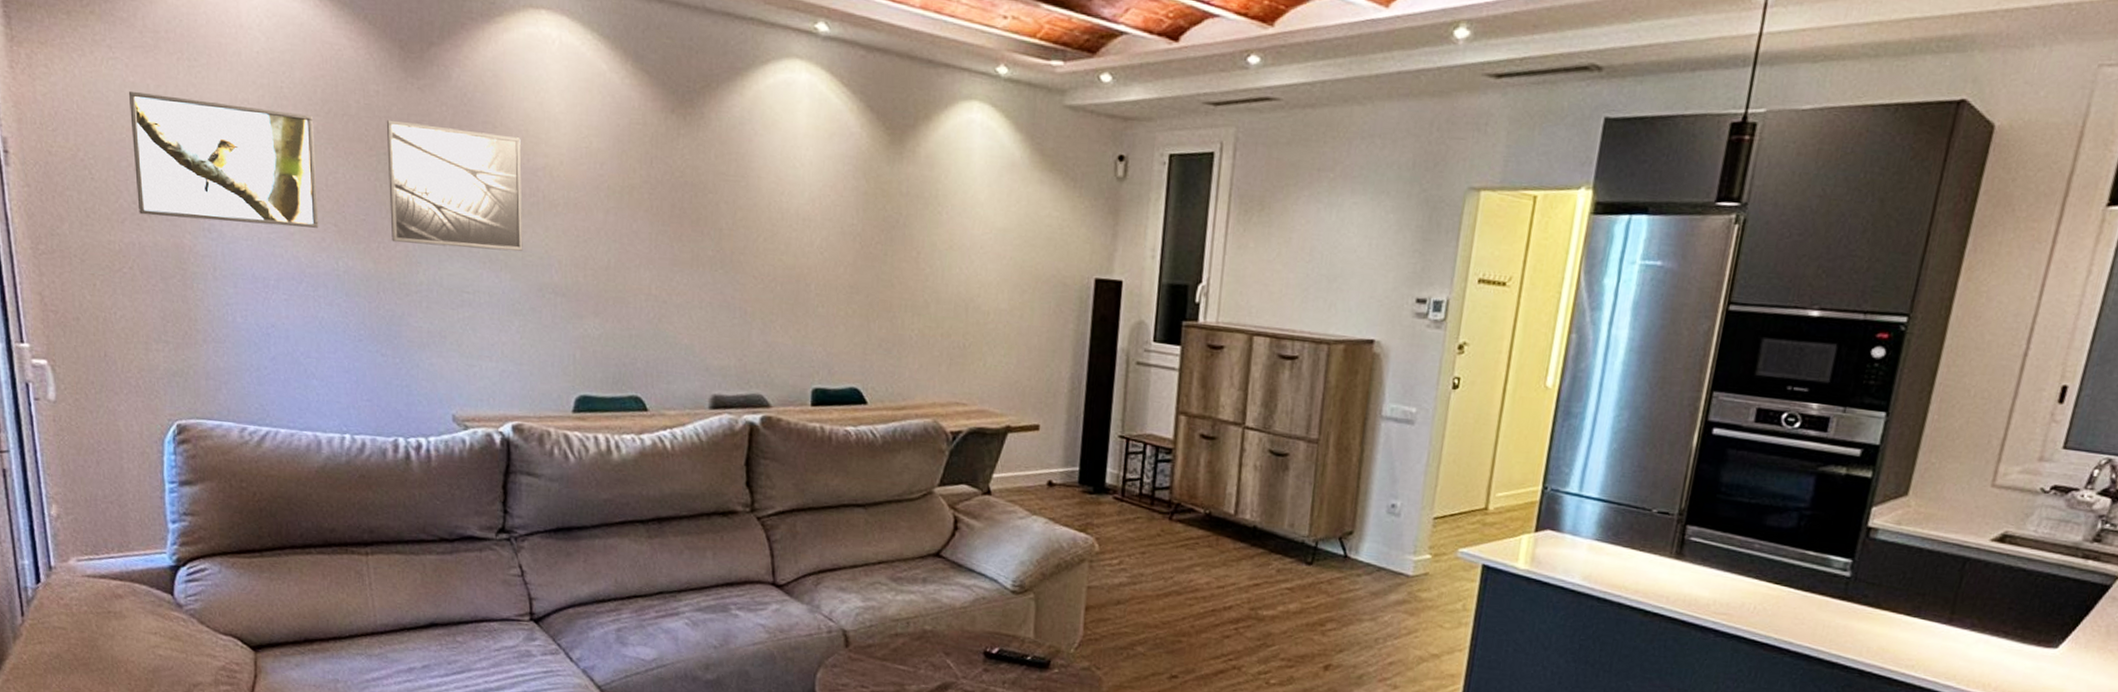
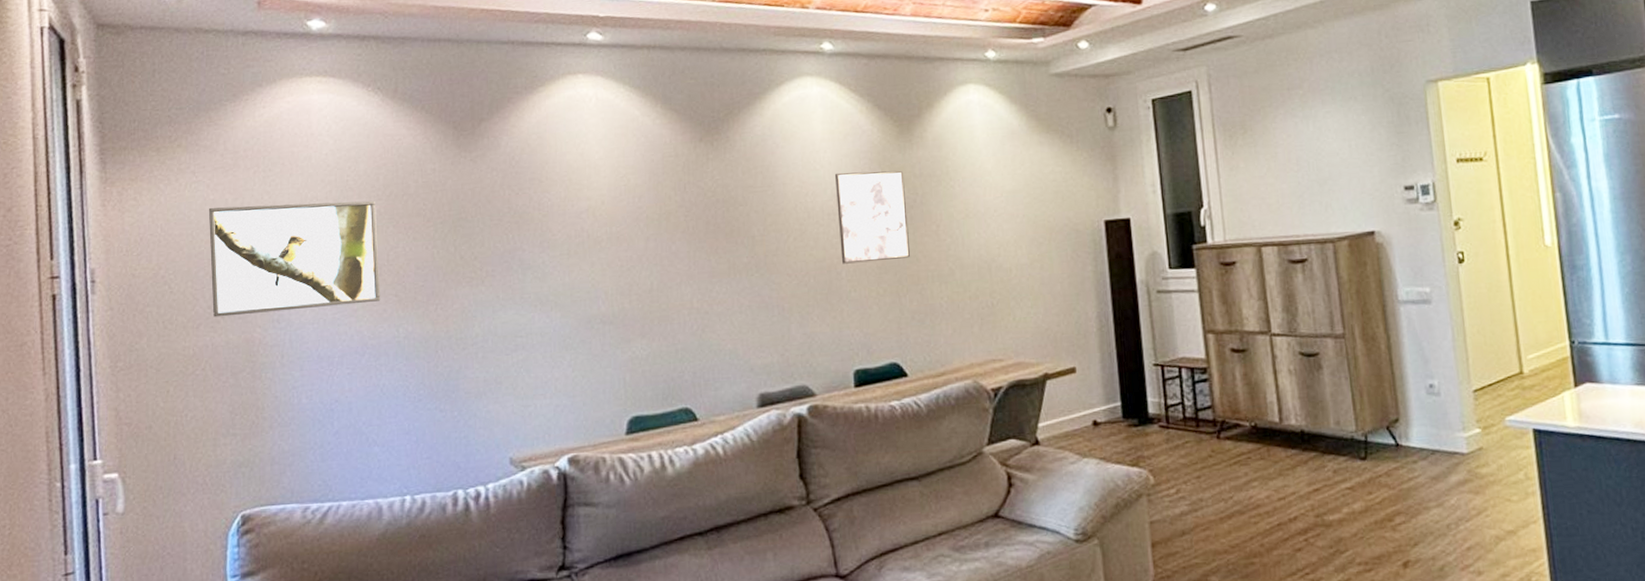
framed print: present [386,119,523,251] -> none [442,187,571,302]
wall art: none [812,175,890,282] -> present [834,170,910,264]

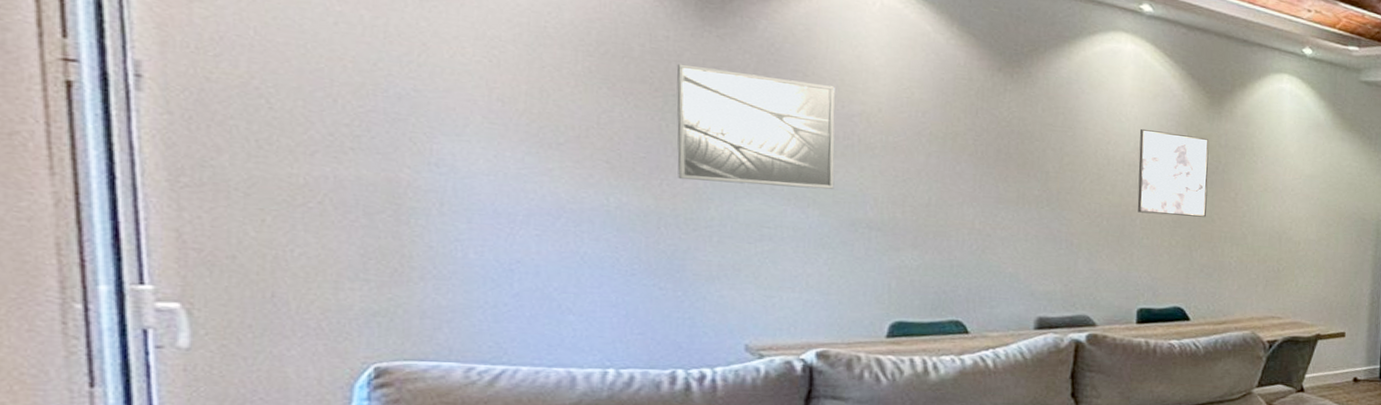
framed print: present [208,200,381,317] -> none [332,20,586,165]
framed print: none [442,187,571,302] -> present [676,63,835,189]

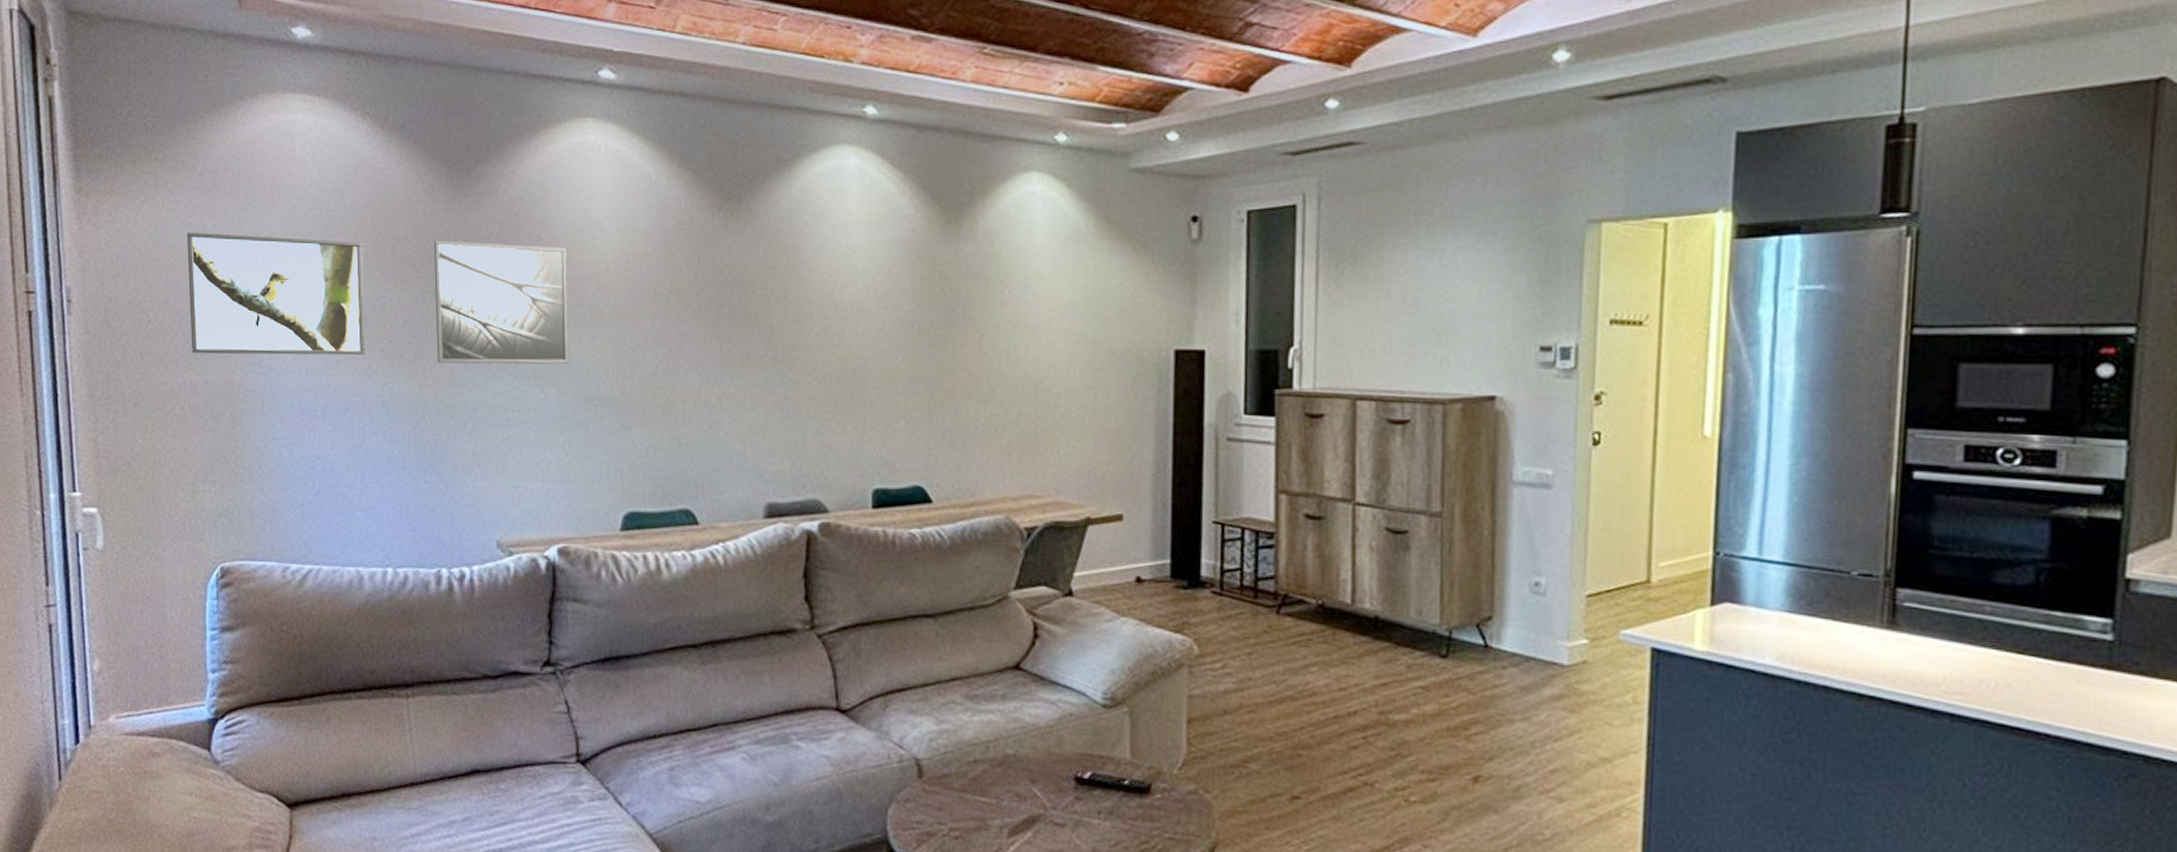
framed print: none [332,20,586,165] -> present [186,232,366,355]
wall art: present [1137,128,1210,217] -> none [867,262,947,369]

